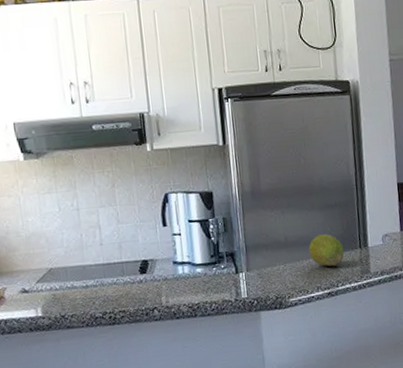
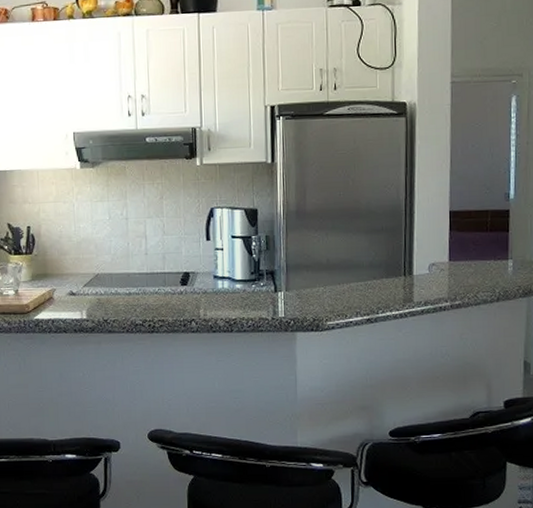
fruit: present [308,234,345,267] -> none [350,259,388,293]

